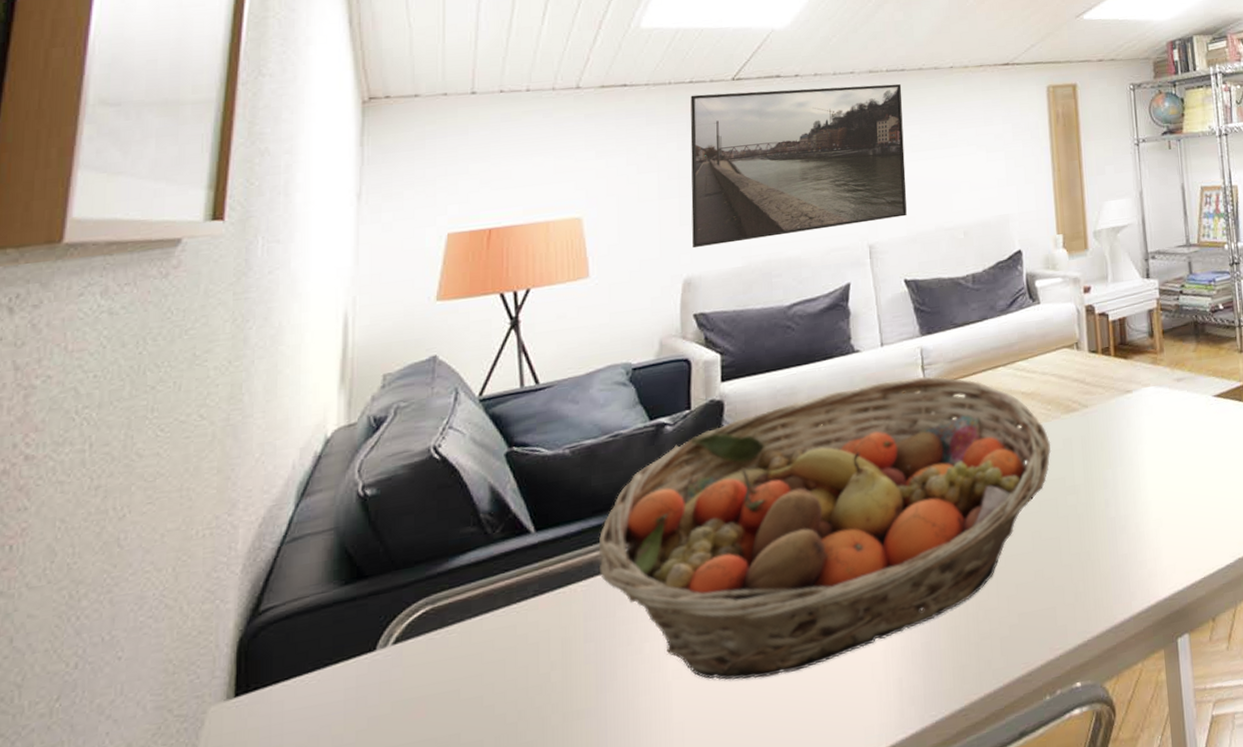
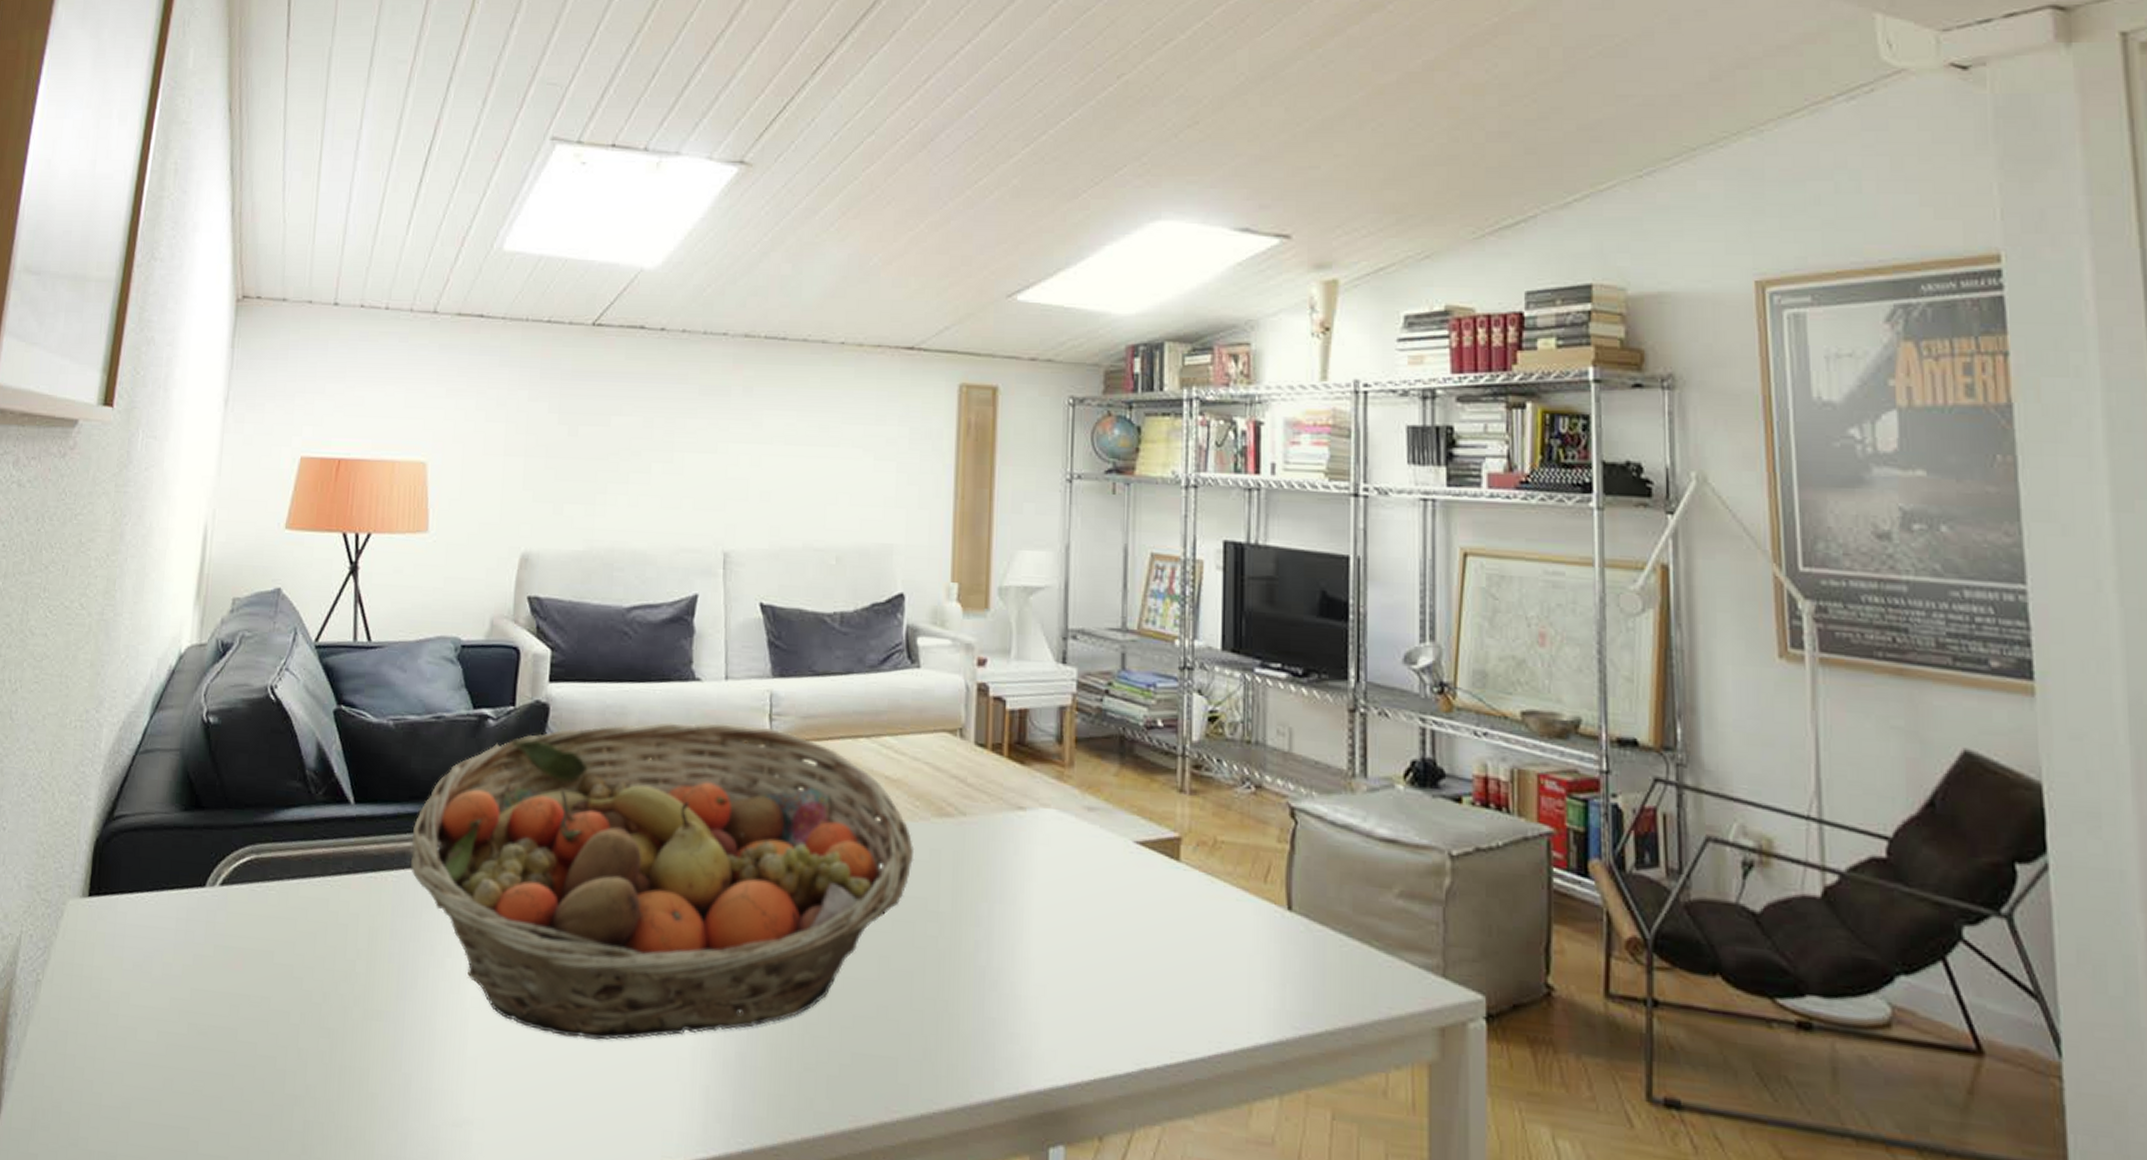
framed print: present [690,83,907,248] -> none [534,337,781,524]

